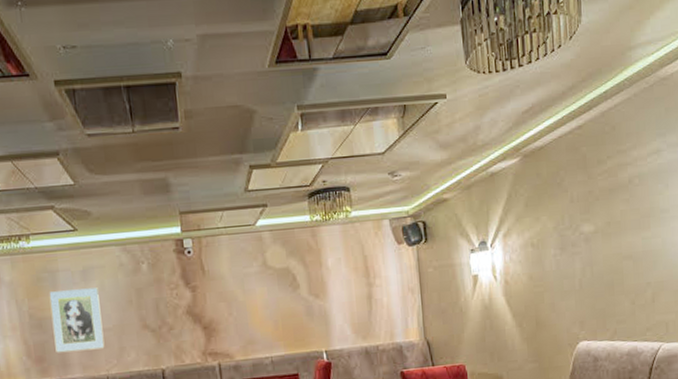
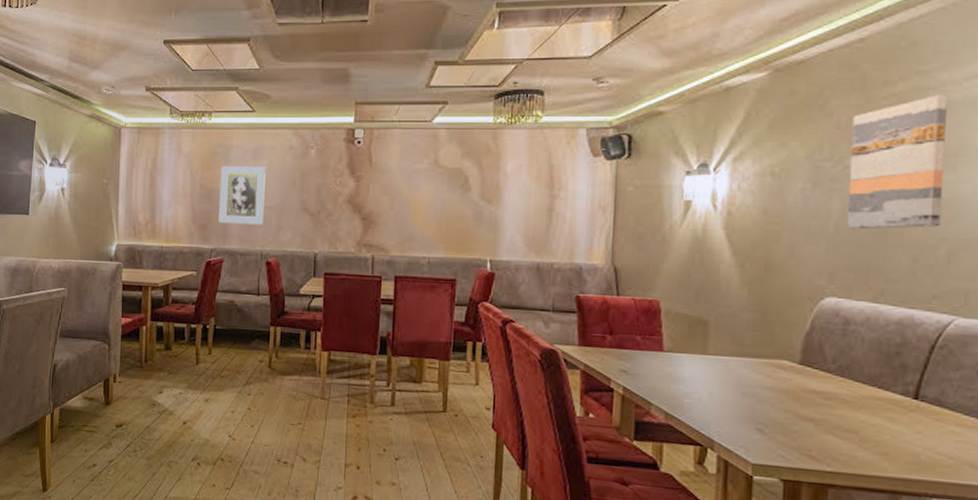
wall art: none [581,169,646,284] -> present [846,95,948,230]

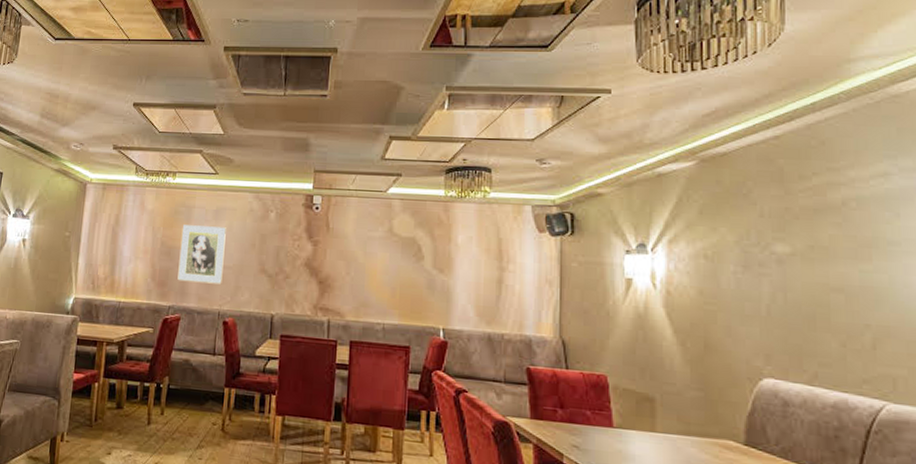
wall art: present [846,95,948,230] -> none [774,190,864,314]

